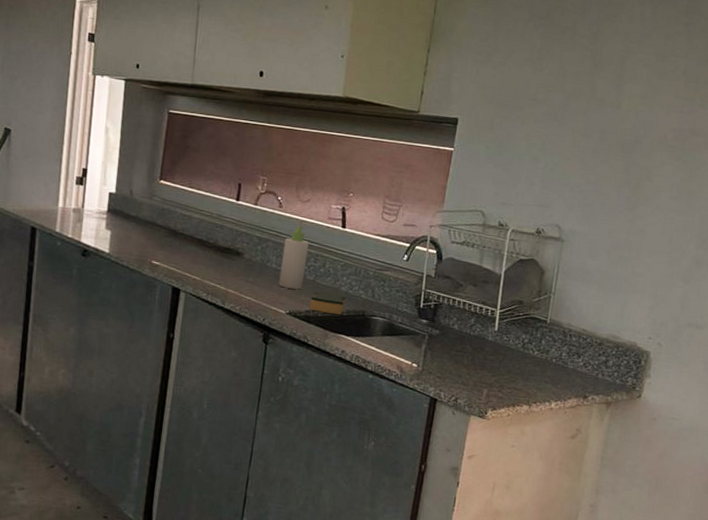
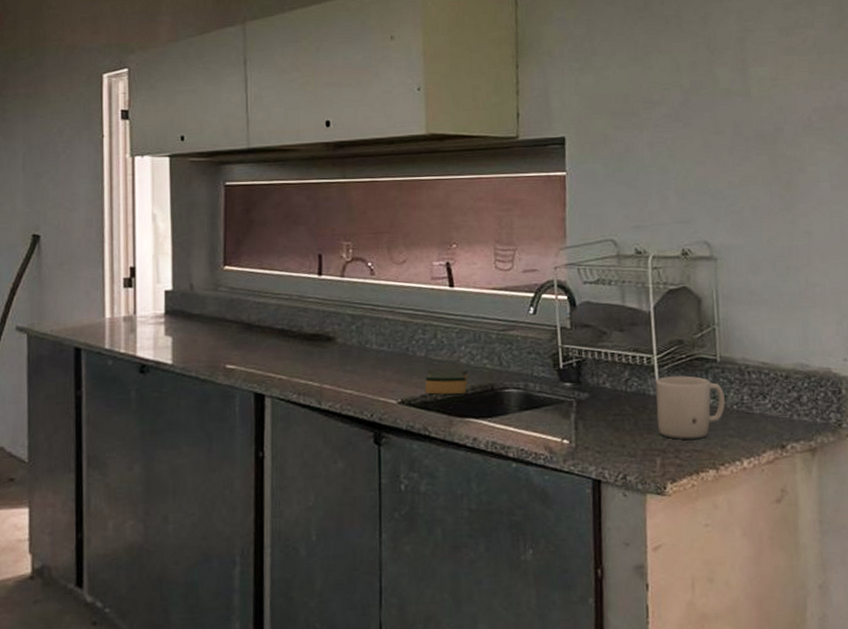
bottle: present [279,220,309,290] -> none [383,286,414,372]
mug: none [489,327,548,380] -> present [655,375,725,440]

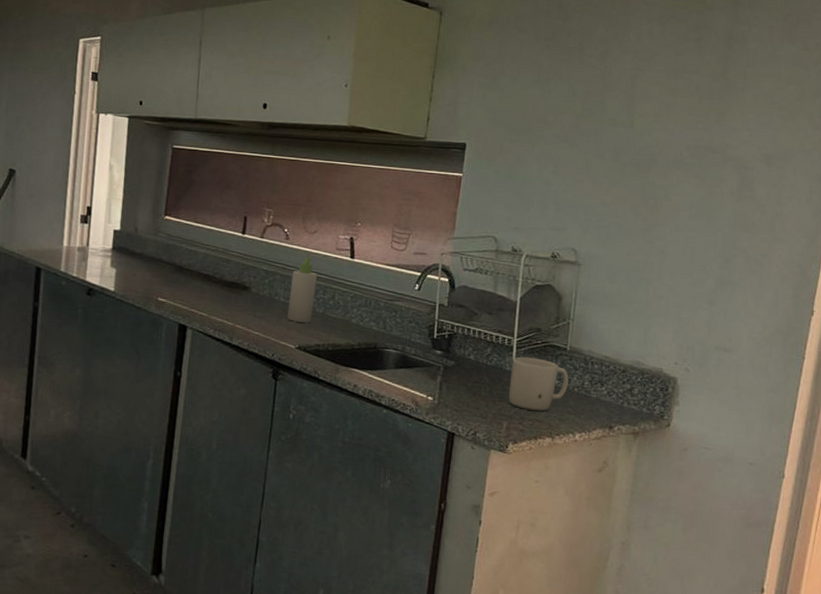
bottle: none [383,286,414,372] -> present [287,252,317,323]
sponge: present [425,369,468,395] -> none [319,324,356,348]

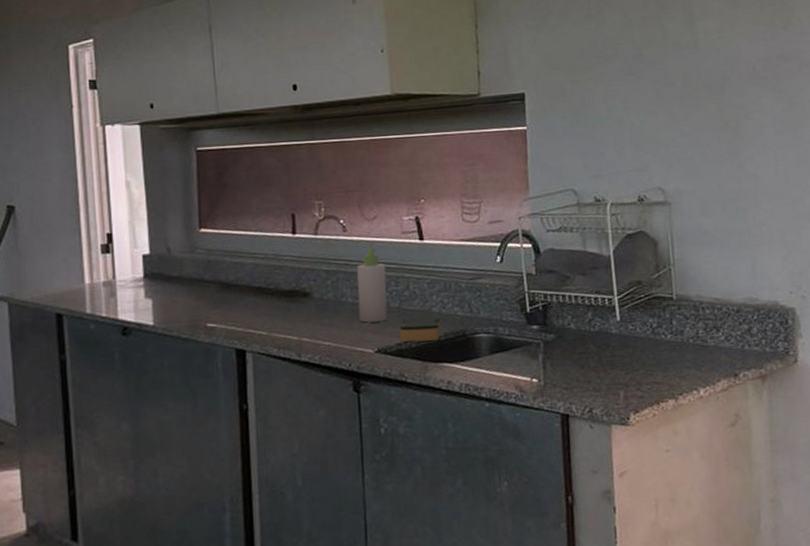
sponge: none [319,324,356,348] -> present [400,317,441,343]
mug: present [508,356,569,412] -> none [617,314,682,374]

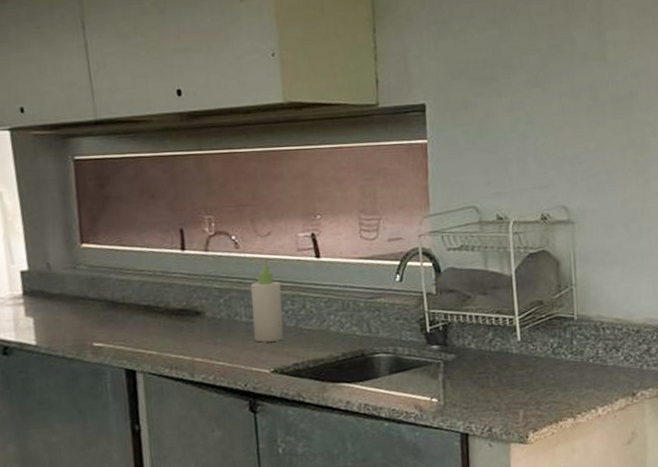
sponge: present [400,317,441,343] -> none [296,337,339,363]

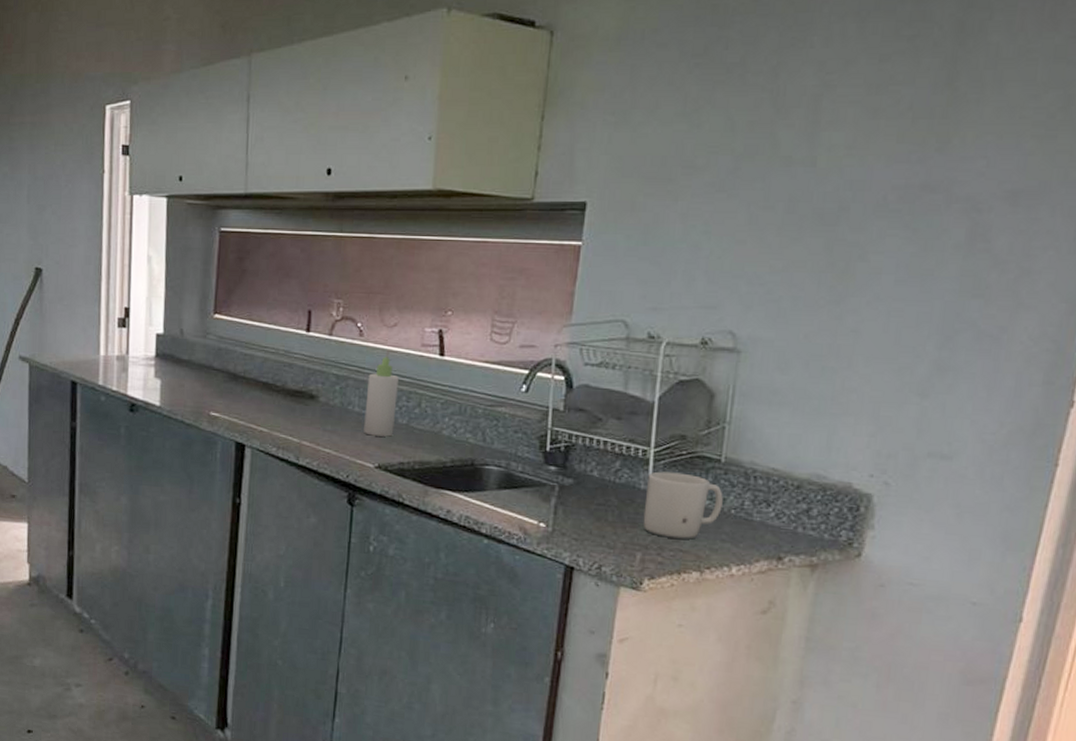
mug: none [517,334,582,393] -> present [643,471,723,539]

